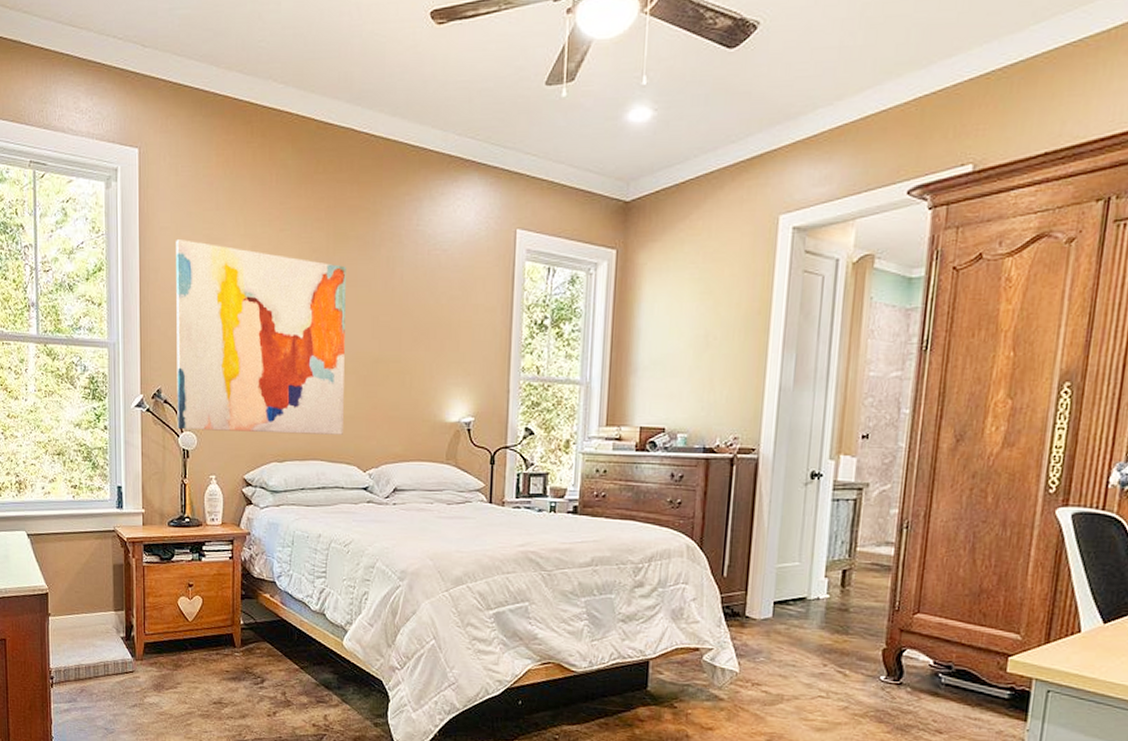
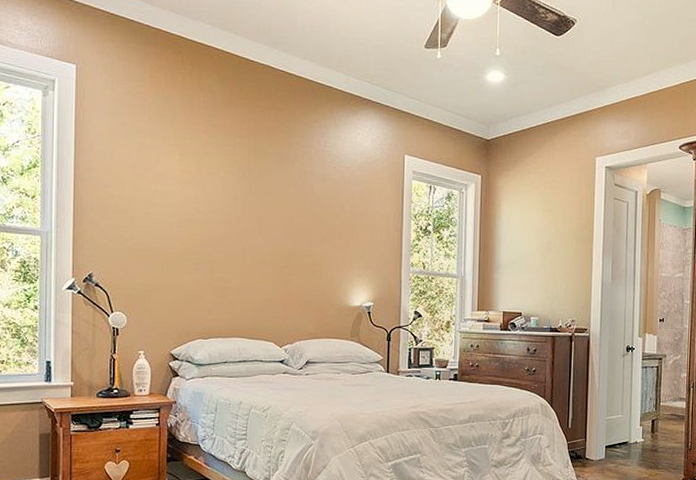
wall art: present [176,238,346,435] -> none [108,144,265,316]

